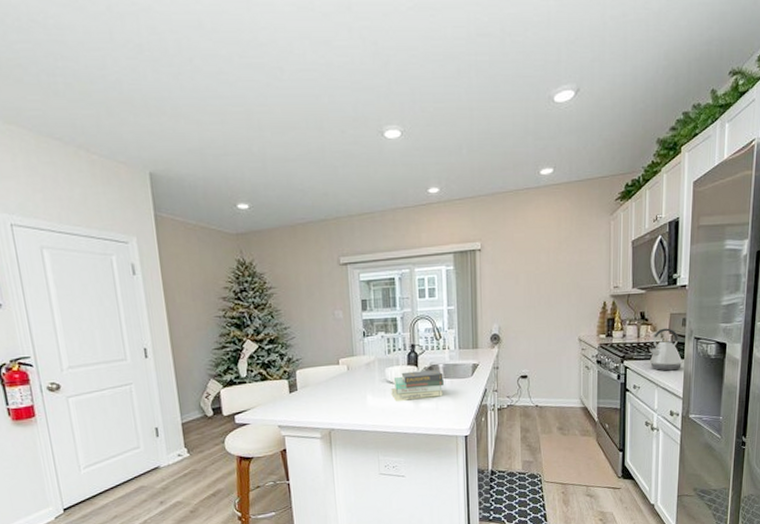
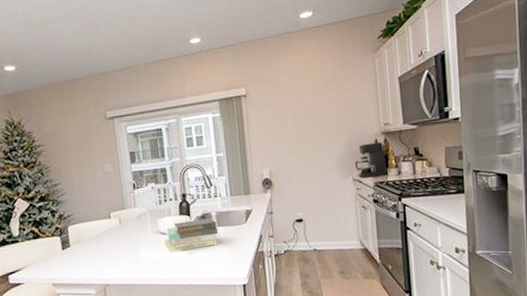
coffee maker: none [582,304,613,339] -> present [354,142,388,179]
kettle: present [648,328,683,371] -> none [426,162,463,207]

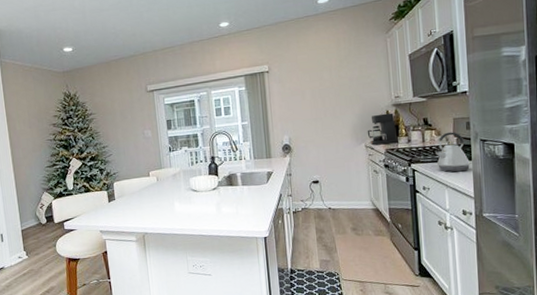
books: present [164,218,218,253] -> none [195,178,242,207]
kettle: none [426,162,463,207] -> present [434,132,471,173]

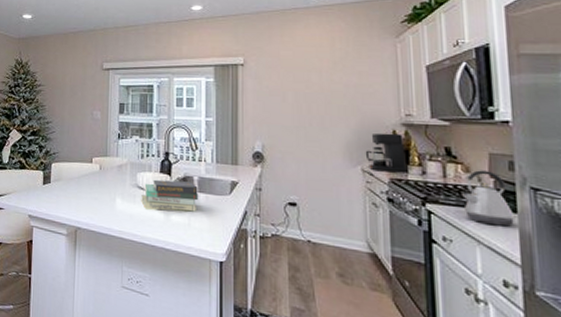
books: none [195,178,242,207] -> present [141,179,198,212]

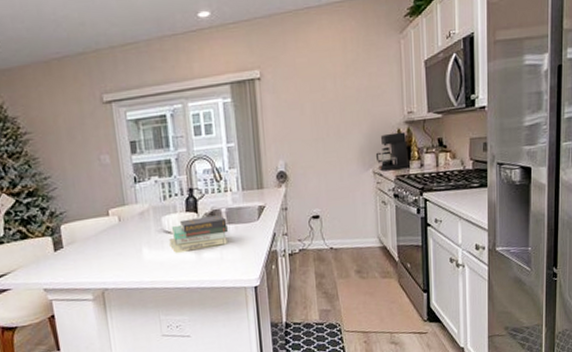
kettle: present [460,170,516,227] -> none [448,154,486,202]

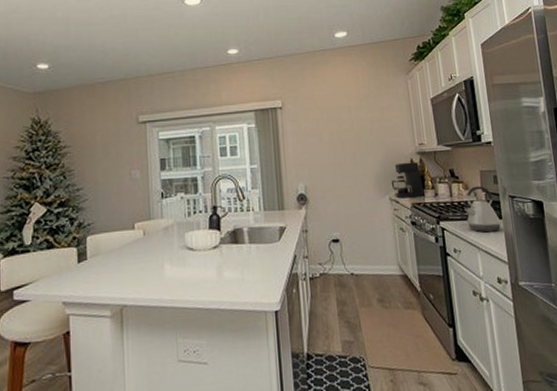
books: present [169,215,228,253] -> none [191,234,249,271]
kettle: none [448,154,486,202] -> present [463,186,502,233]

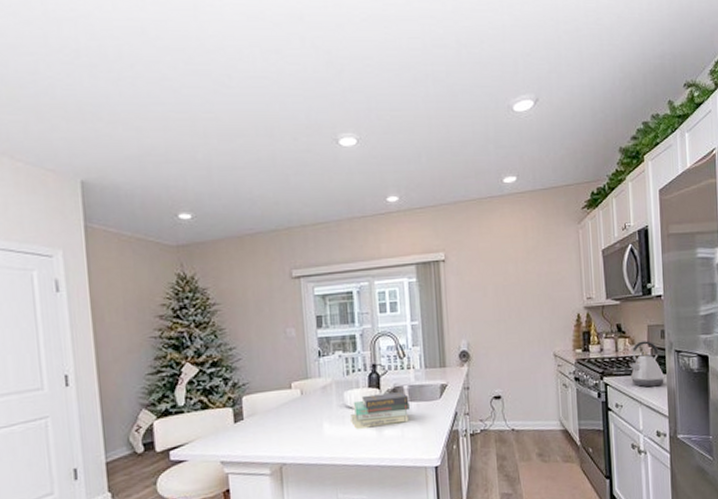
books: none [191,234,249,271] -> present [350,392,410,429]
coffee maker: present [391,161,425,199] -> none [556,316,590,355]

